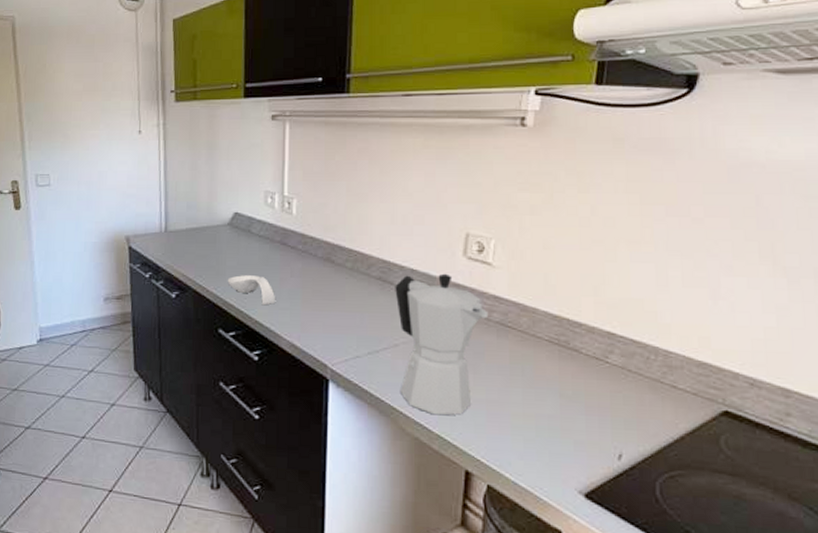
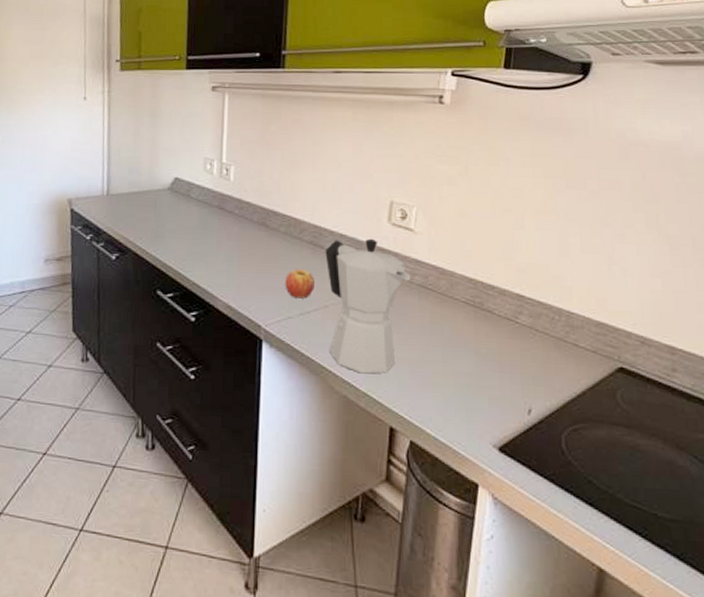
spoon rest: present [227,275,276,306] -> none [166,238,213,268]
fruit: none [352,306,383,337] -> present [285,269,314,299]

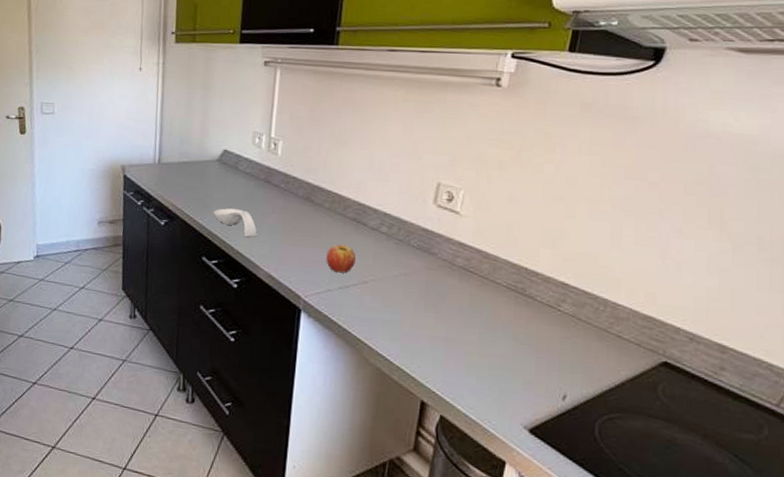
spoon rest: none [166,238,213,268] -> present [213,208,257,238]
moka pot: present [325,238,411,374] -> none [367,218,453,350]

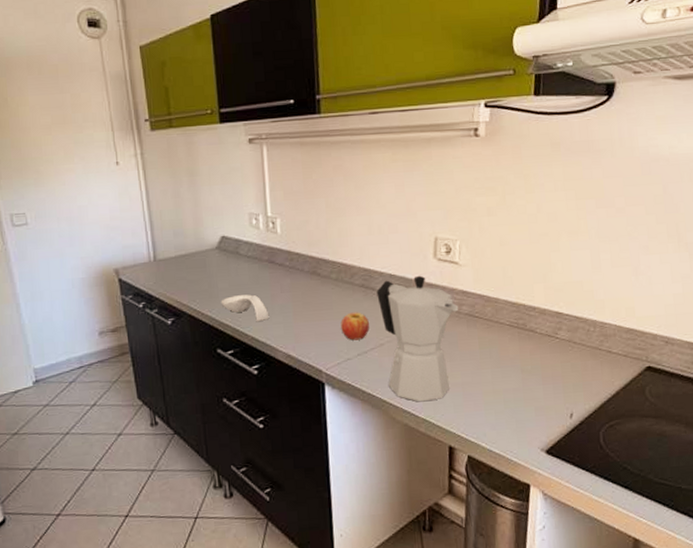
moka pot: none [367,218,453,350] -> present [376,275,459,402]

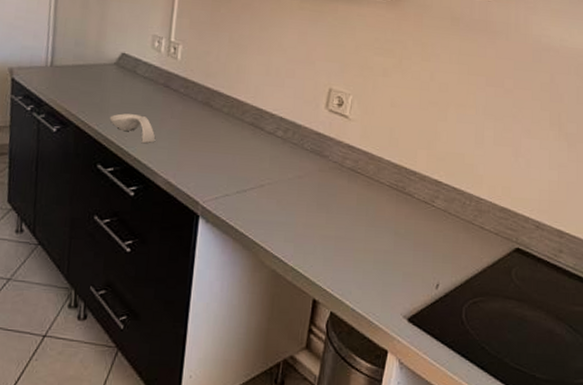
fruit: present [341,312,369,341] -> none [224,148,253,178]
moka pot: present [376,275,459,402] -> none [263,122,343,250]

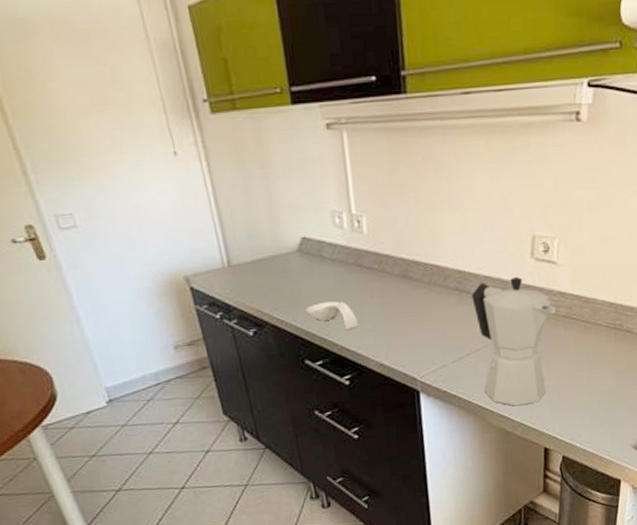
moka pot: none [263,122,343,250] -> present [471,276,556,407]

